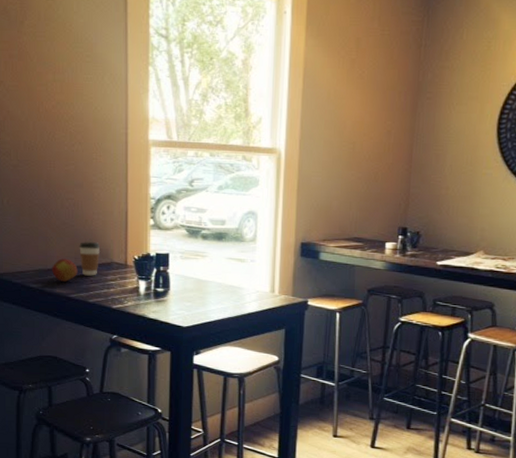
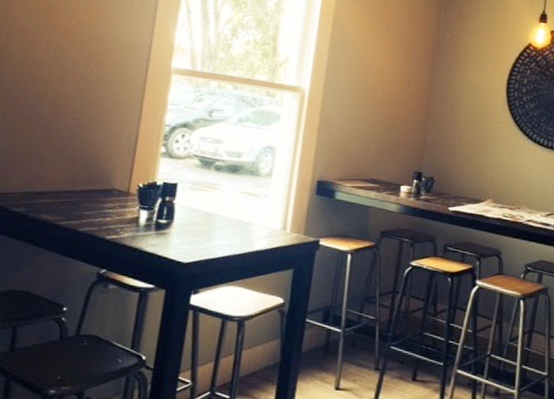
apple: present [52,258,78,282] -> none [41,181,72,207]
coffee cup: present [79,242,101,276] -> none [76,165,102,203]

